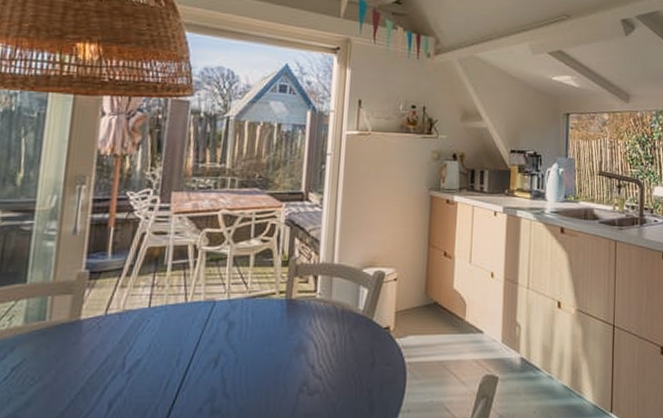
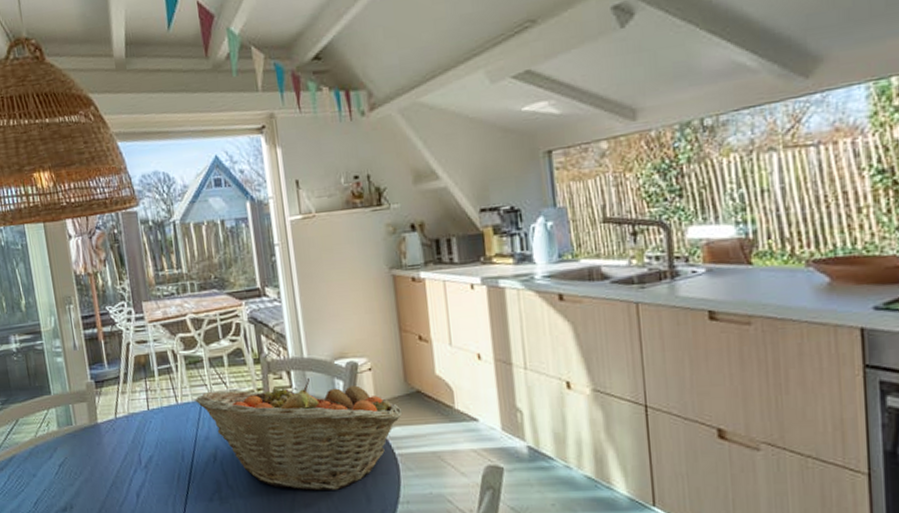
fruit basket: none [208,284,419,400] -> present [195,379,403,491]

